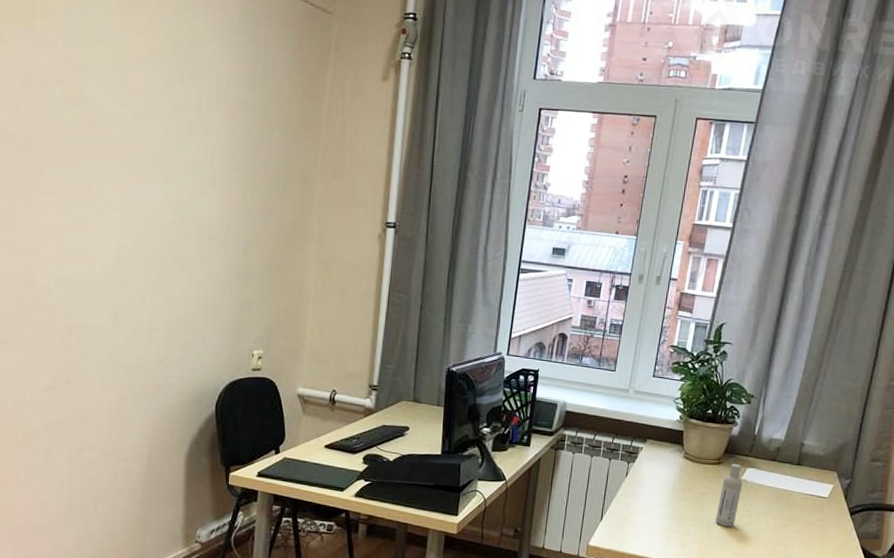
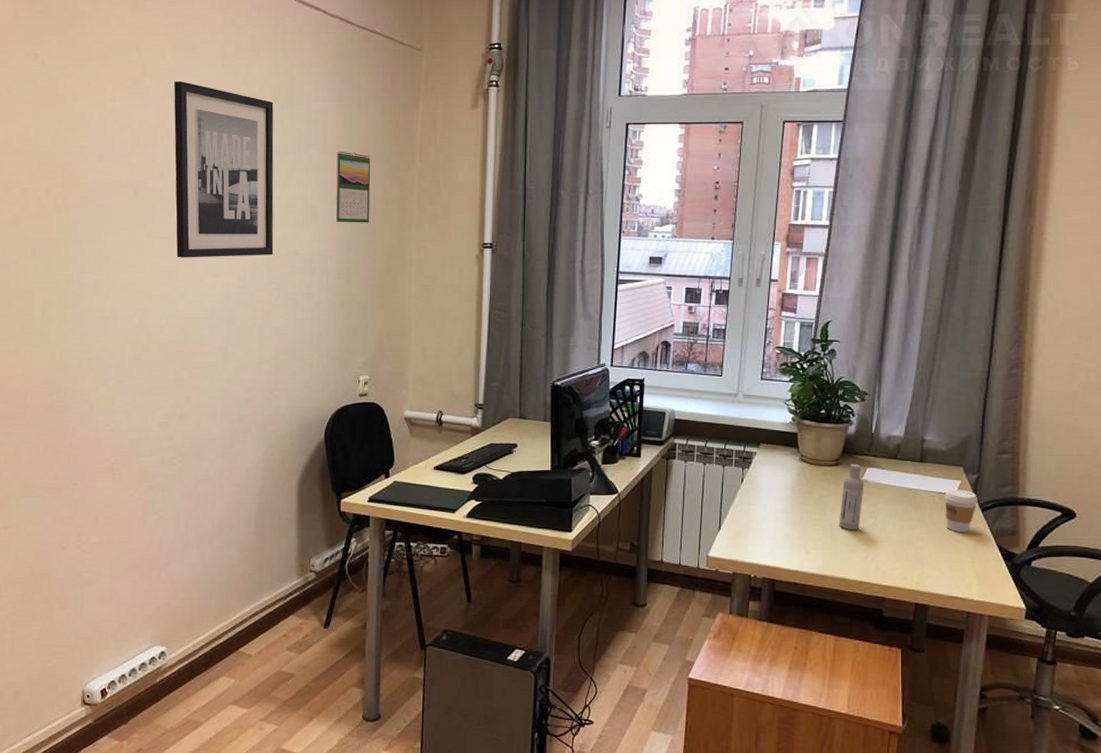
wall art: none [66,27,174,220] -> present [173,81,274,258]
calendar: none [235,115,274,193] -> present [335,151,370,223]
coffee cup: none [815,492,848,535] -> present [945,489,978,533]

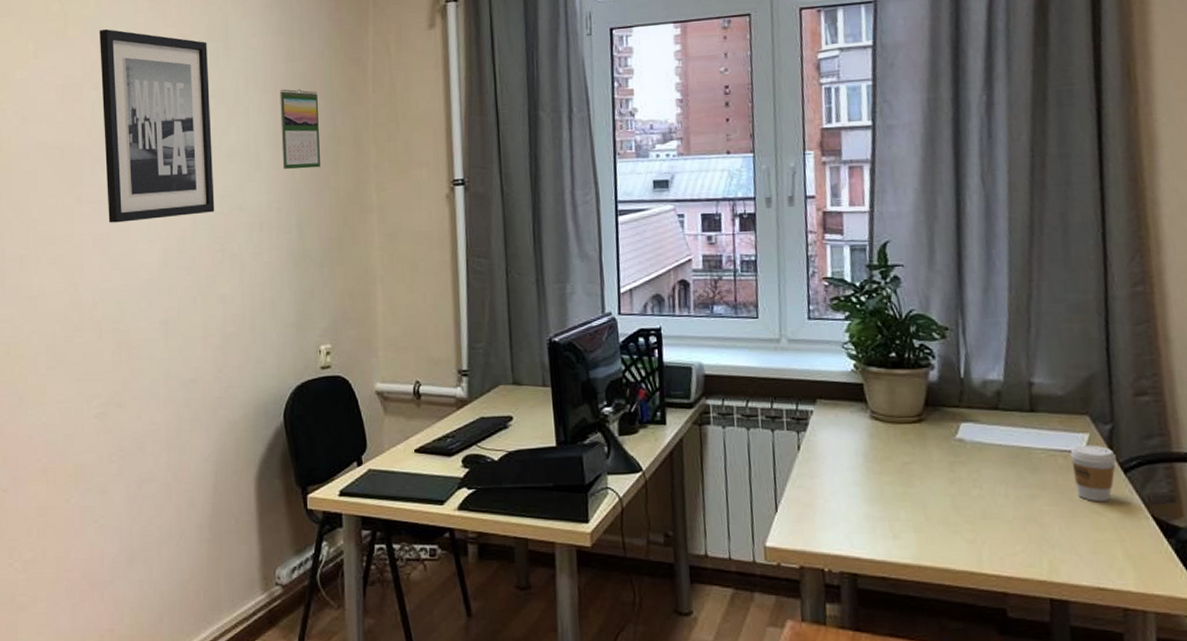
bottle: present [839,463,864,531] -> none [930,418,961,506]

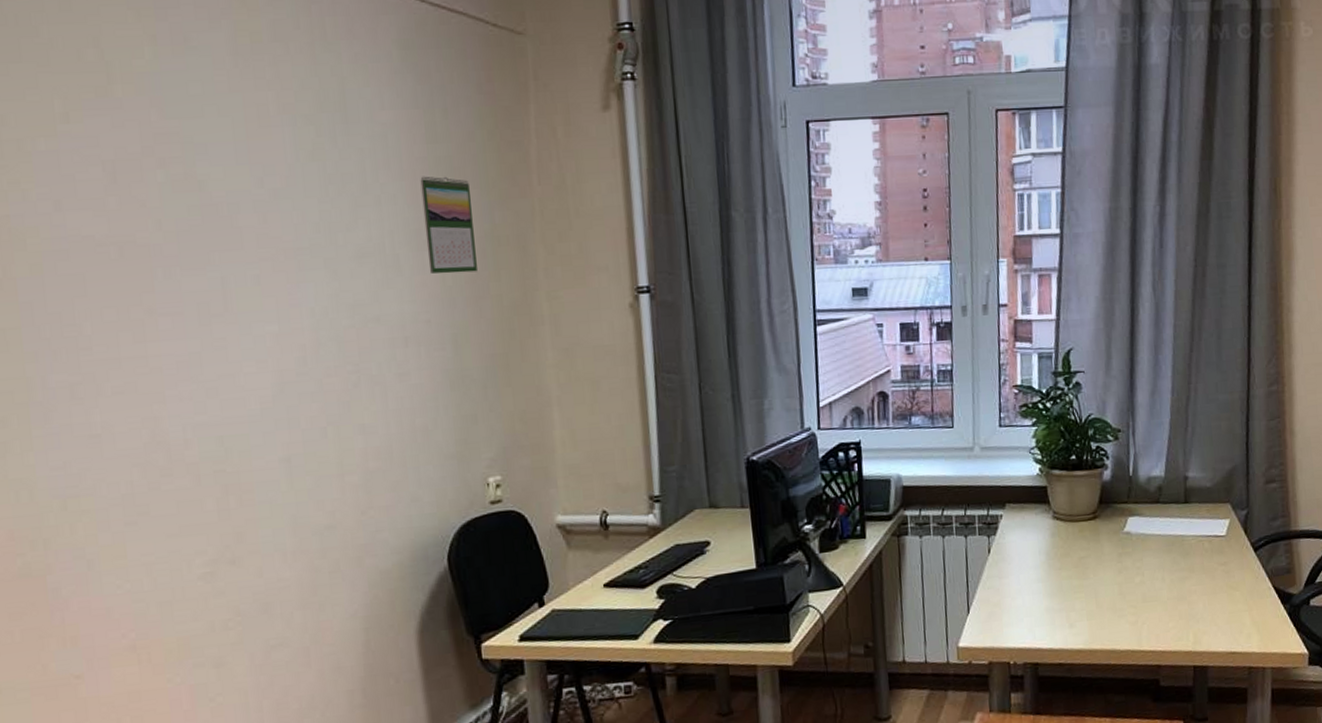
wall art: present [99,29,215,223] -> none [160,89,344,341]
coffee cup: present [1070,445,1117,503] -> none [1214,529,1249,579]

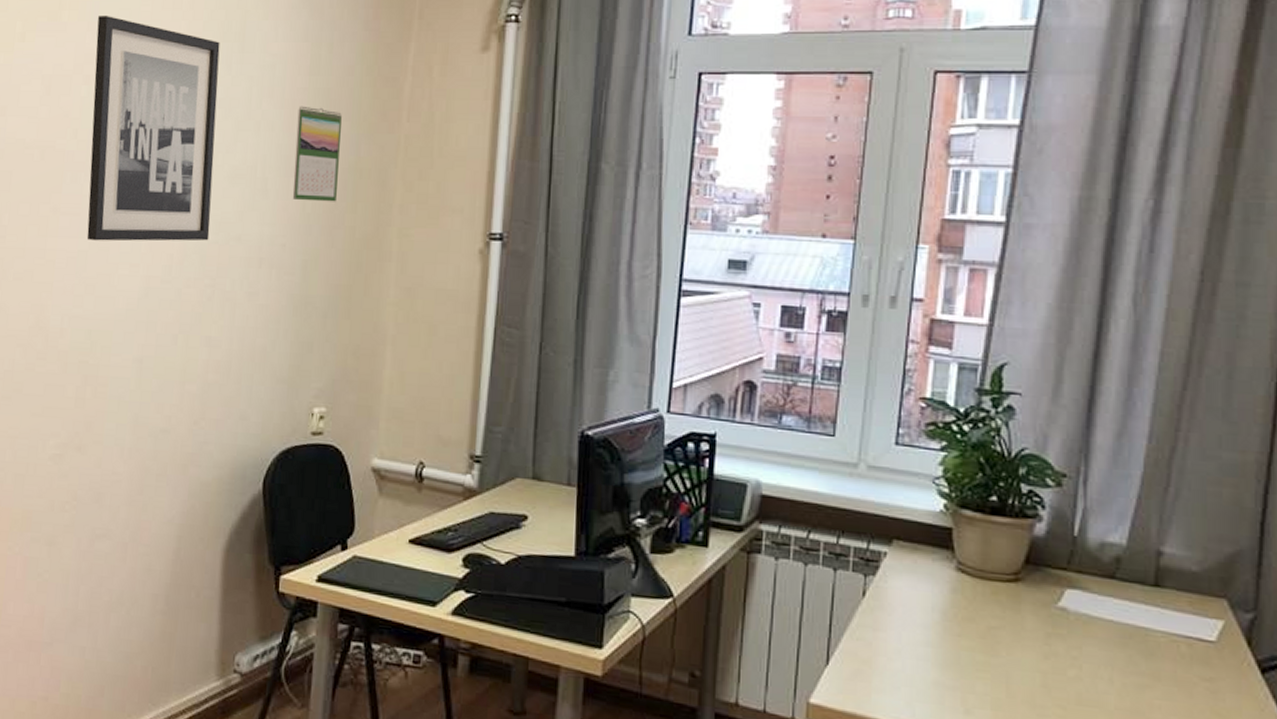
wall art: none [160,89,344,341] -> present [86,16,220,241]

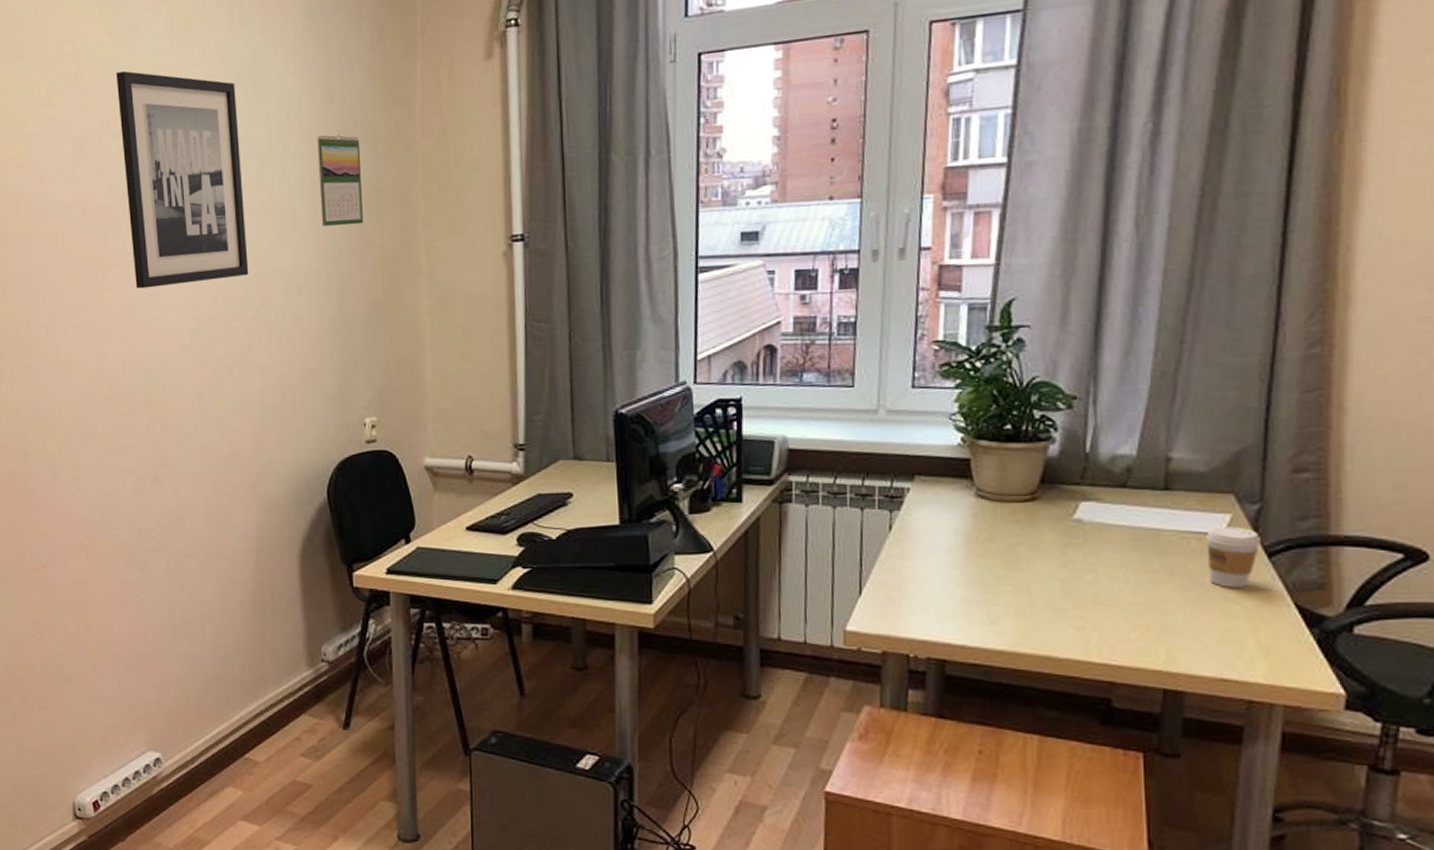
coffee cup: none [1197,633,1254,705] -> present [1206,526,1261,589]

